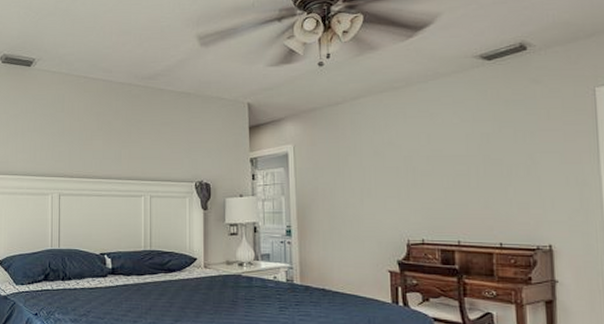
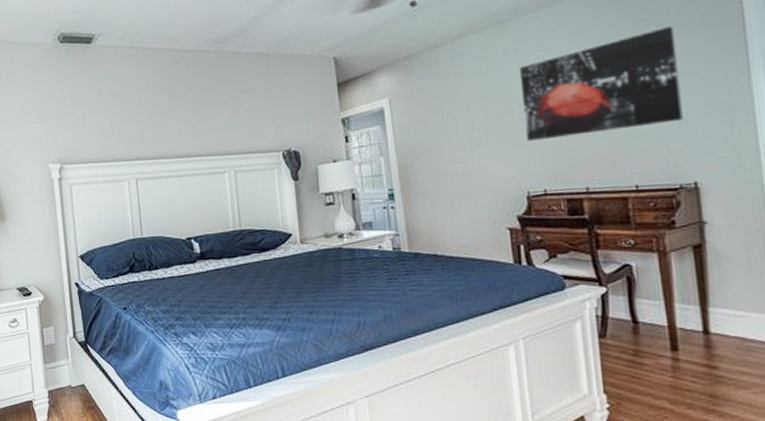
wall art: none [407,108,543,196] -> present [518,26,683,142]

